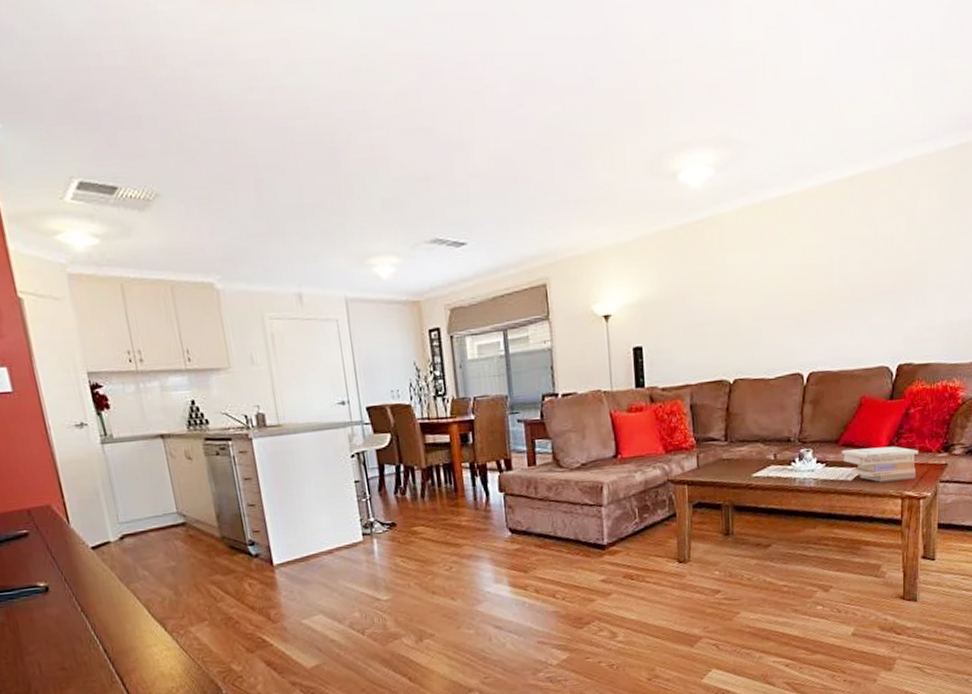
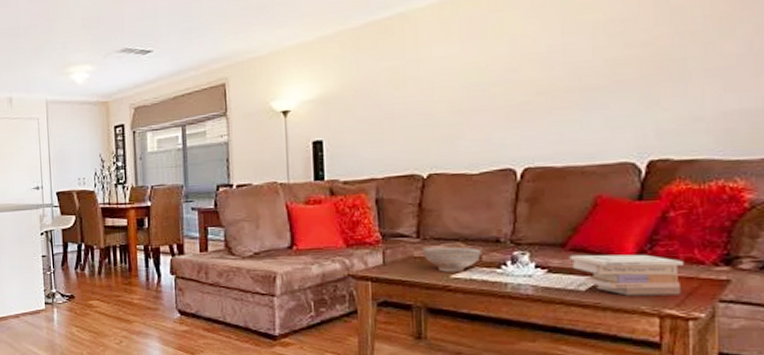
decorative bowl: none [729,447,777,472] -> present [422,246,482,273]

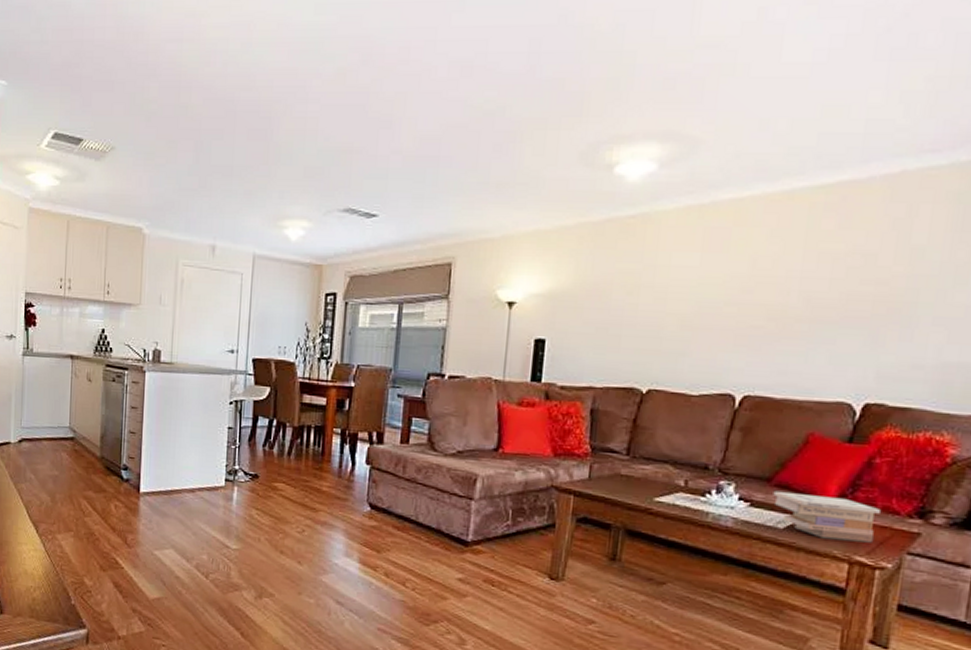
decorative bowl: present [422,246,482,273] -> none [630,466,690,497]

